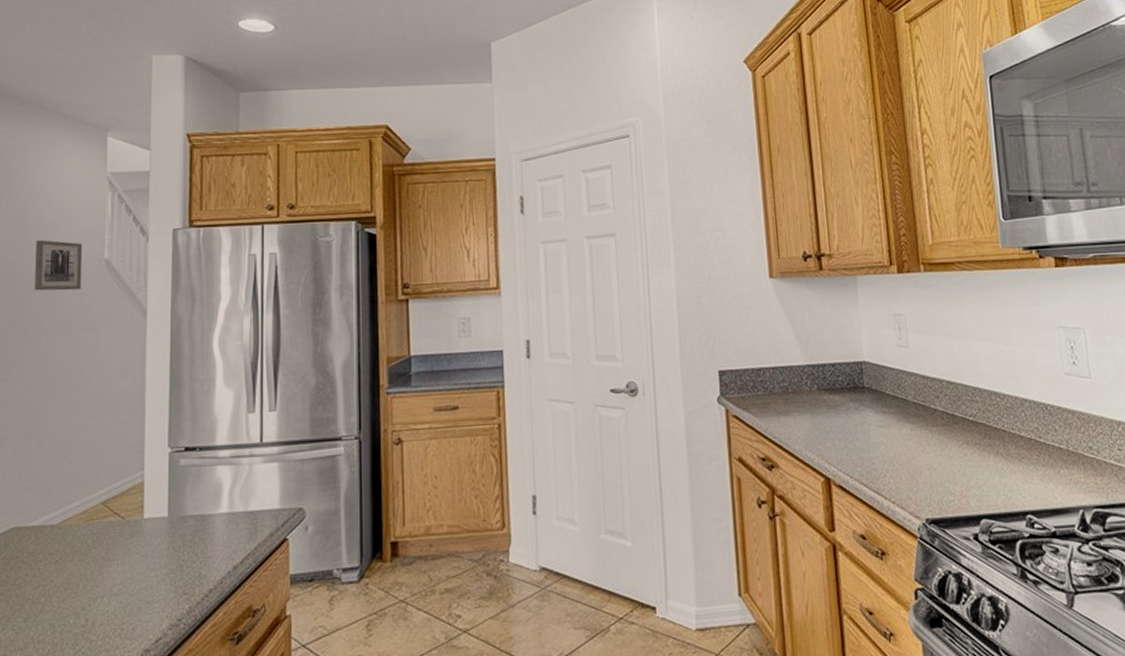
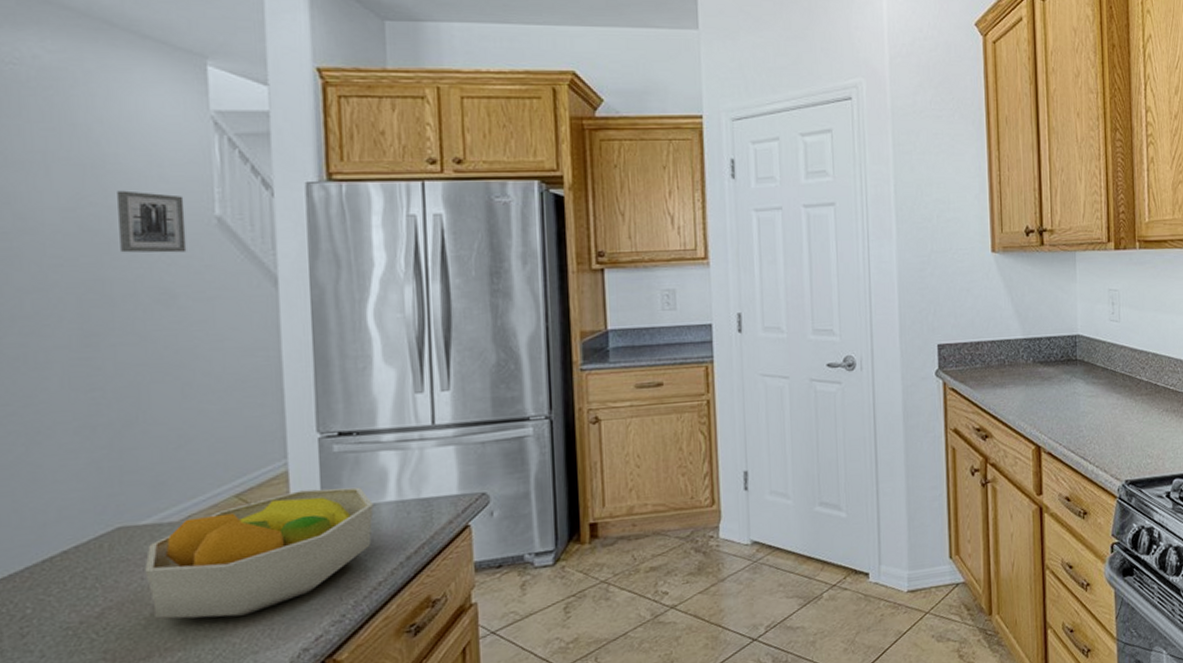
fruit bowl: none [29,498,209,615] -> present [145,487,374,619]

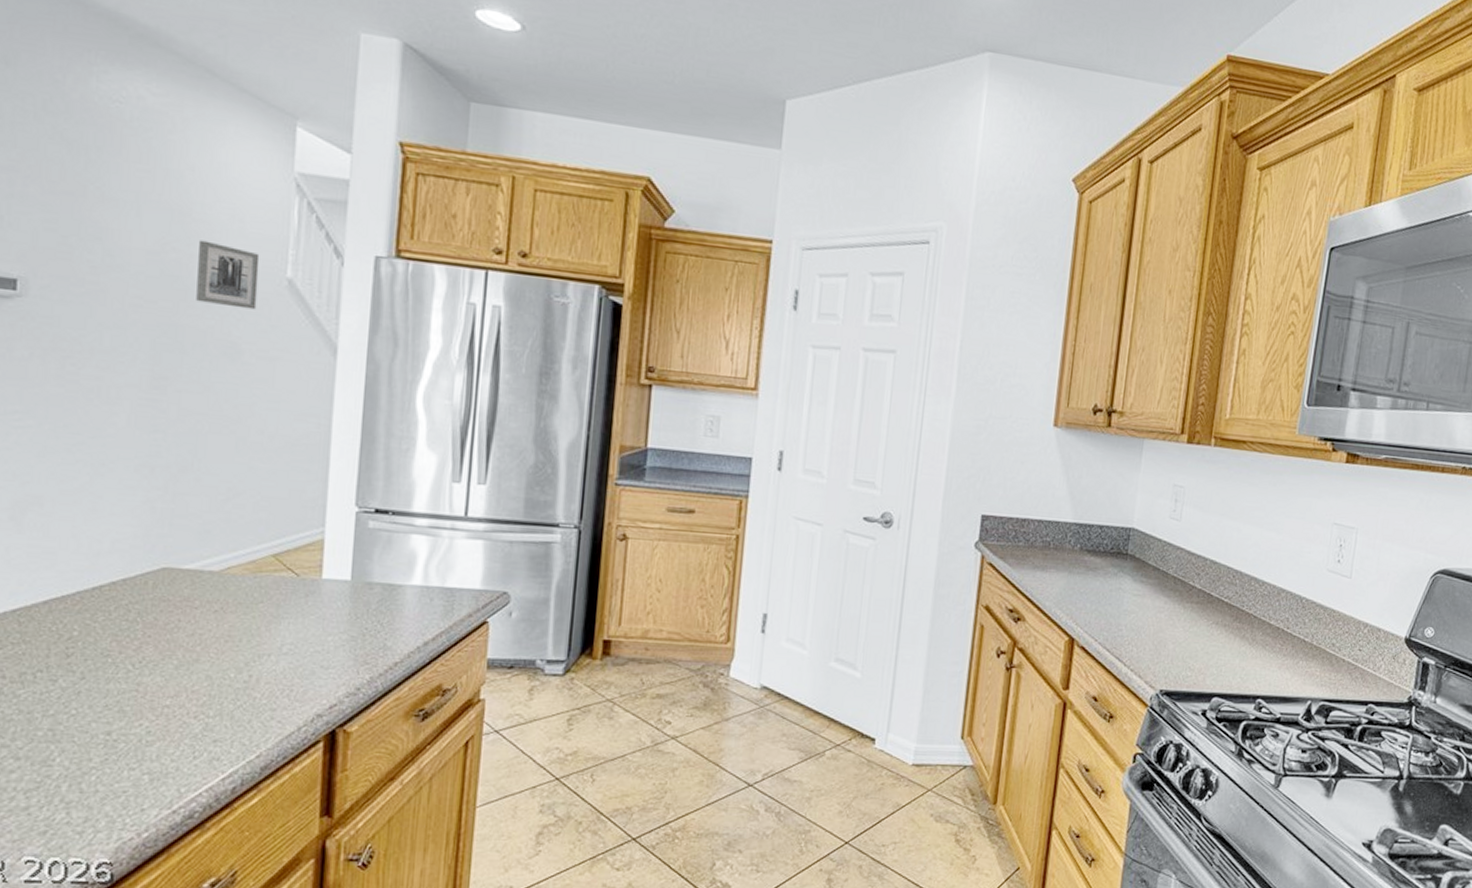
fruit bowl: present [145,487,374,619] -> none [182,560,399,672]

